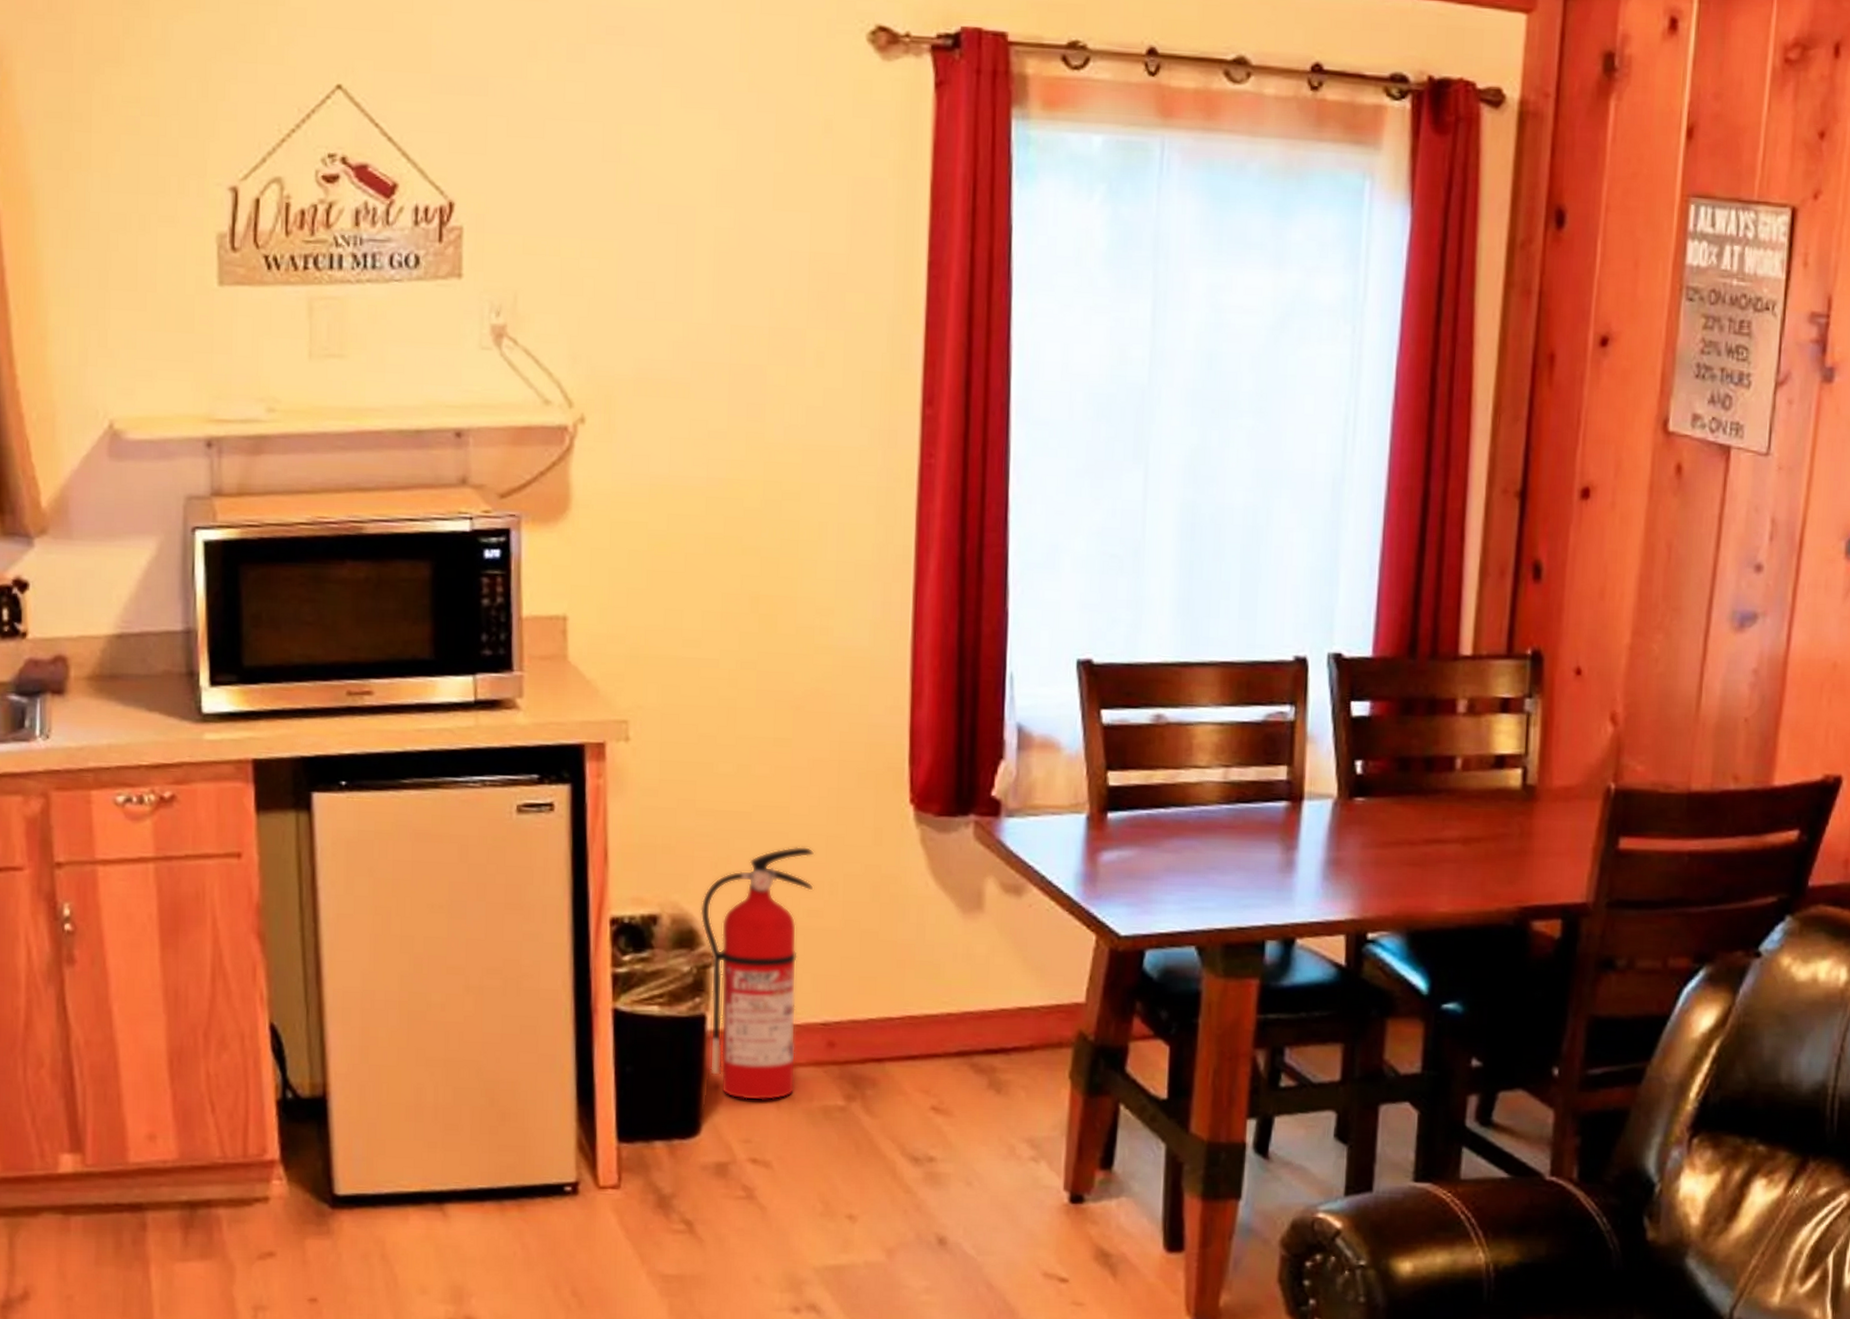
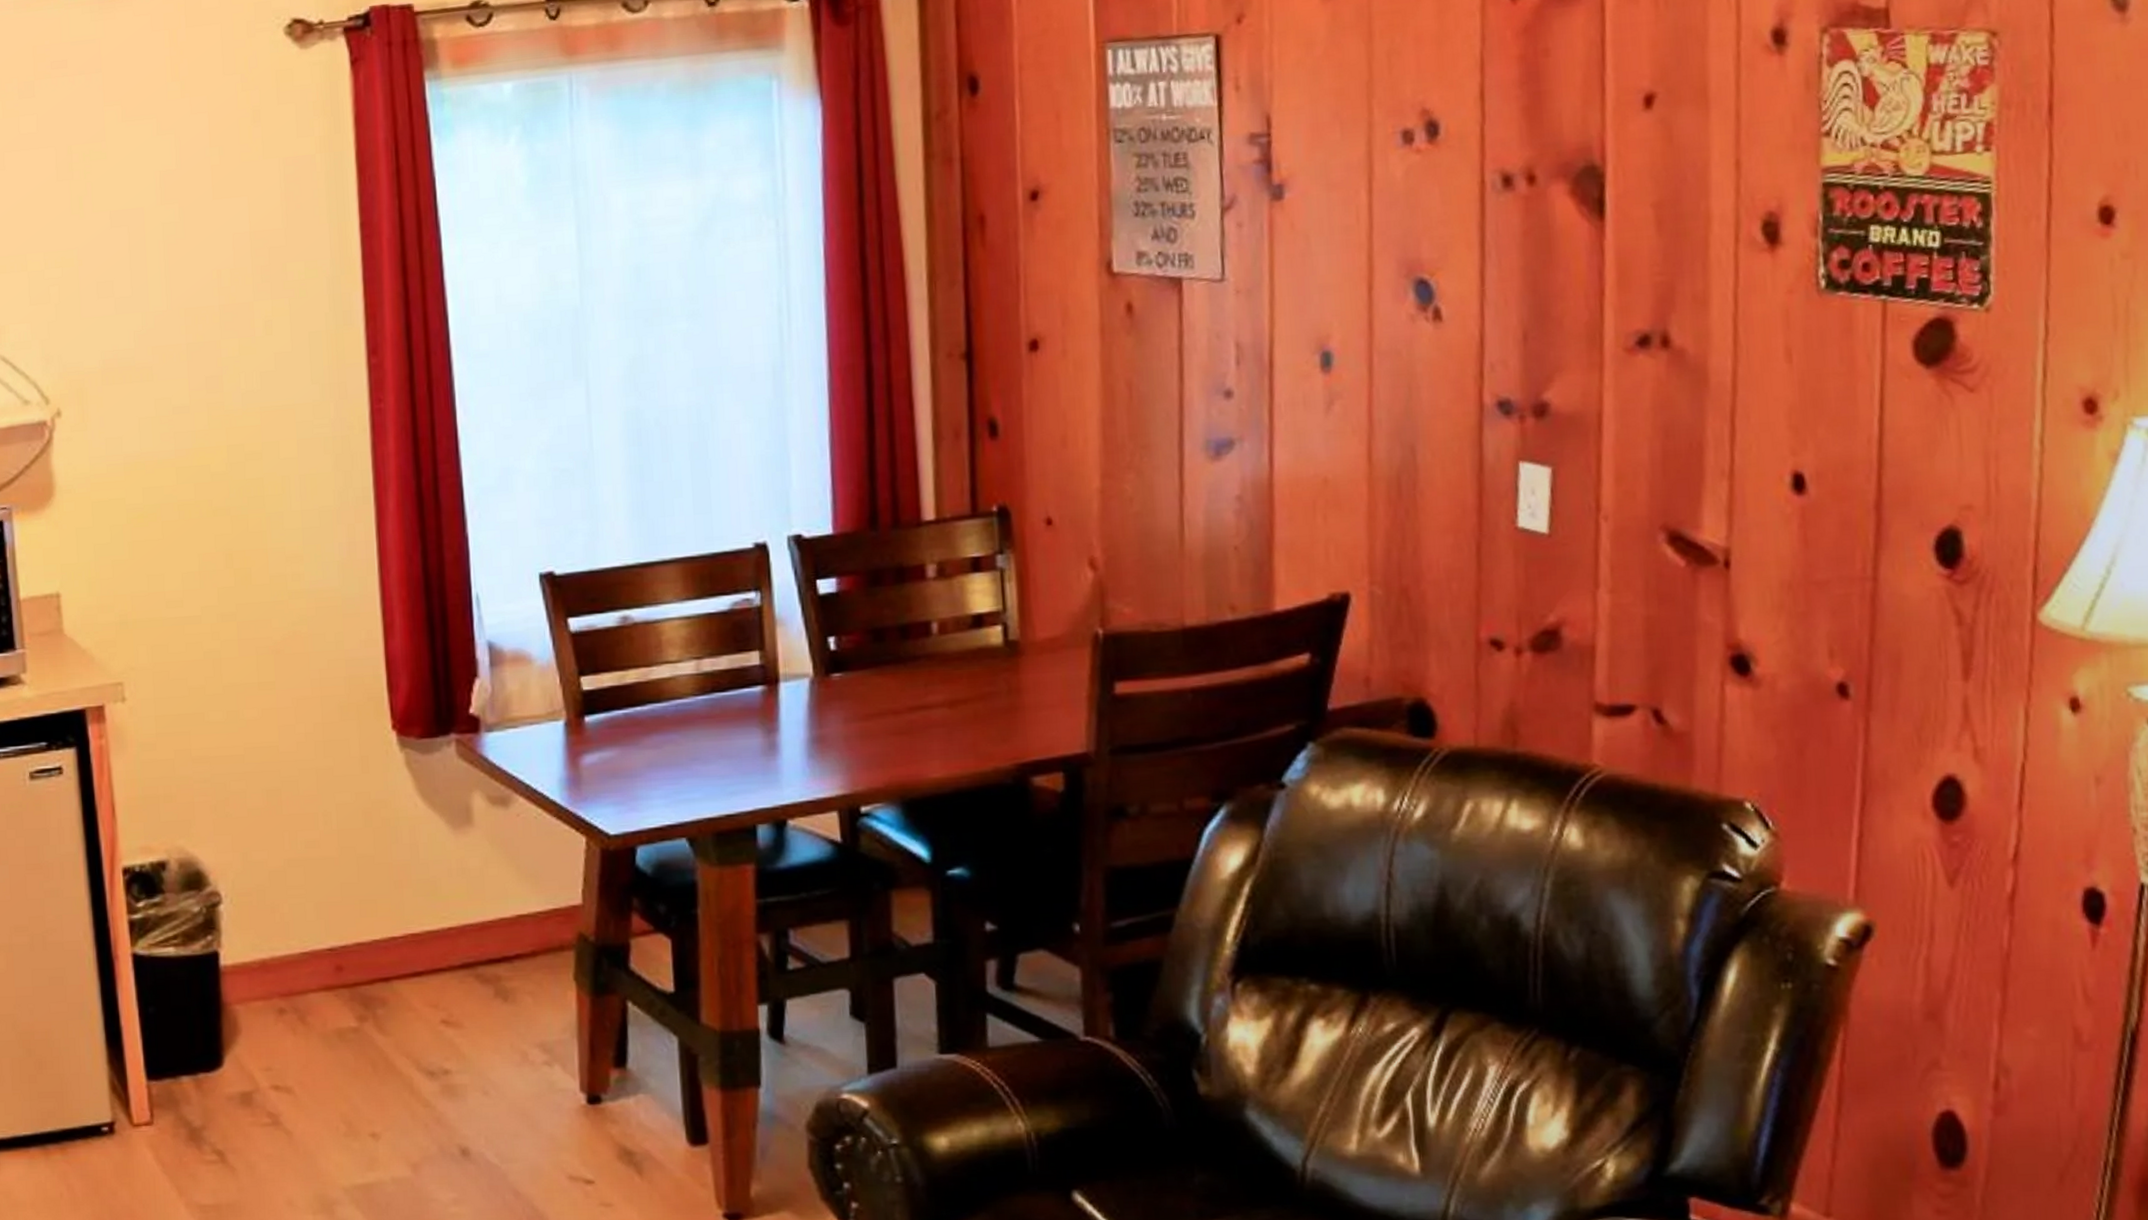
fire extinguisher: present [700,846,814,1101] -> none [204,781,309,1029]

